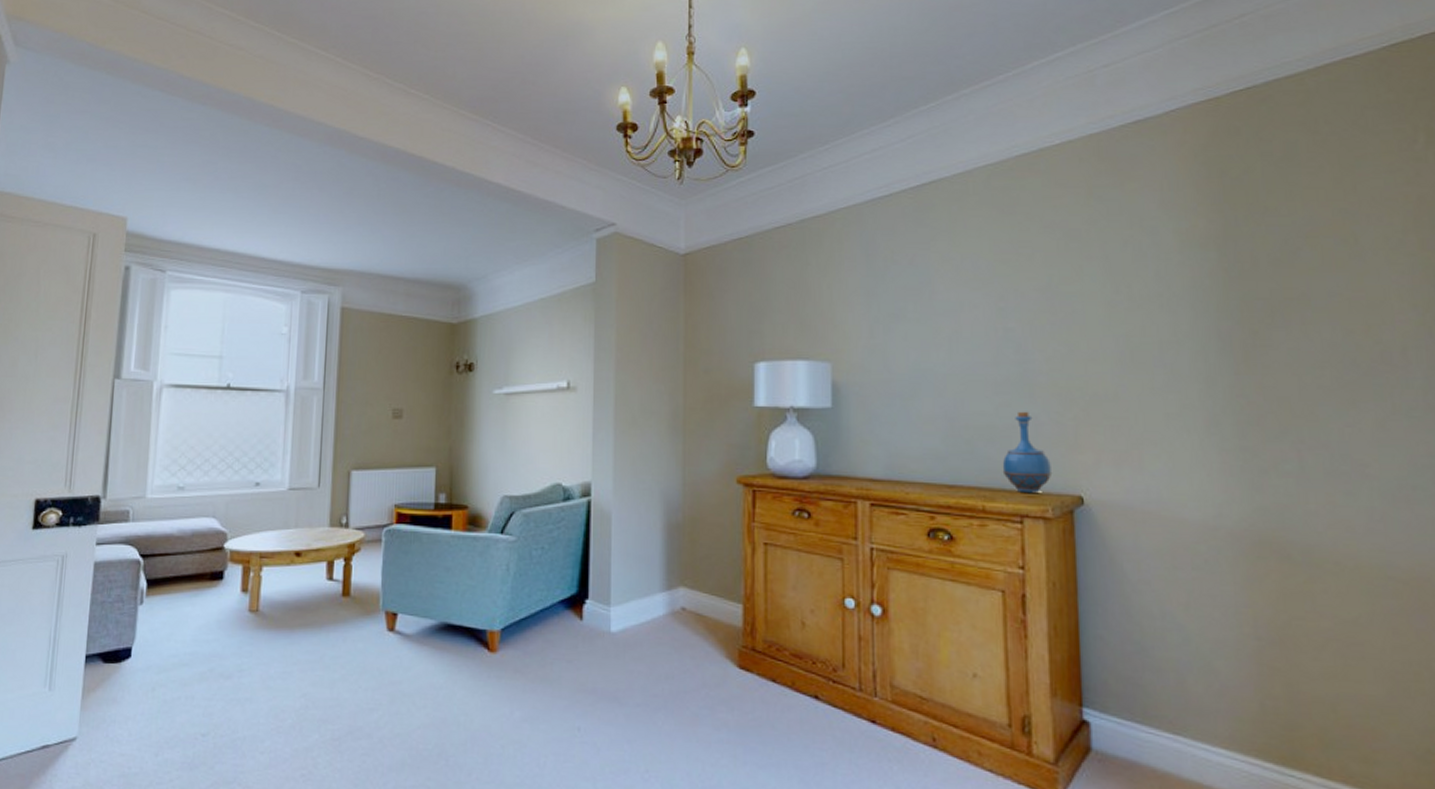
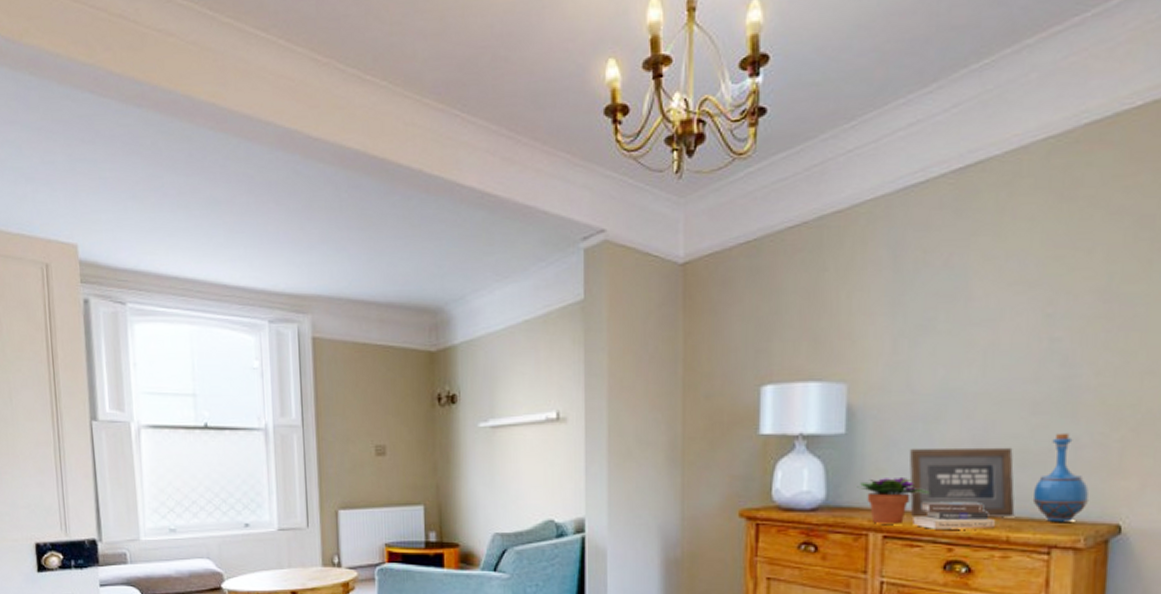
potted flower: none [844,448,911,493] -> present [857,476,930,524]
picture frame: none [889,422,988,487] -> present [909,447,1015,518]
books: none [897,471,972,499] -> present [913,501,996,530]

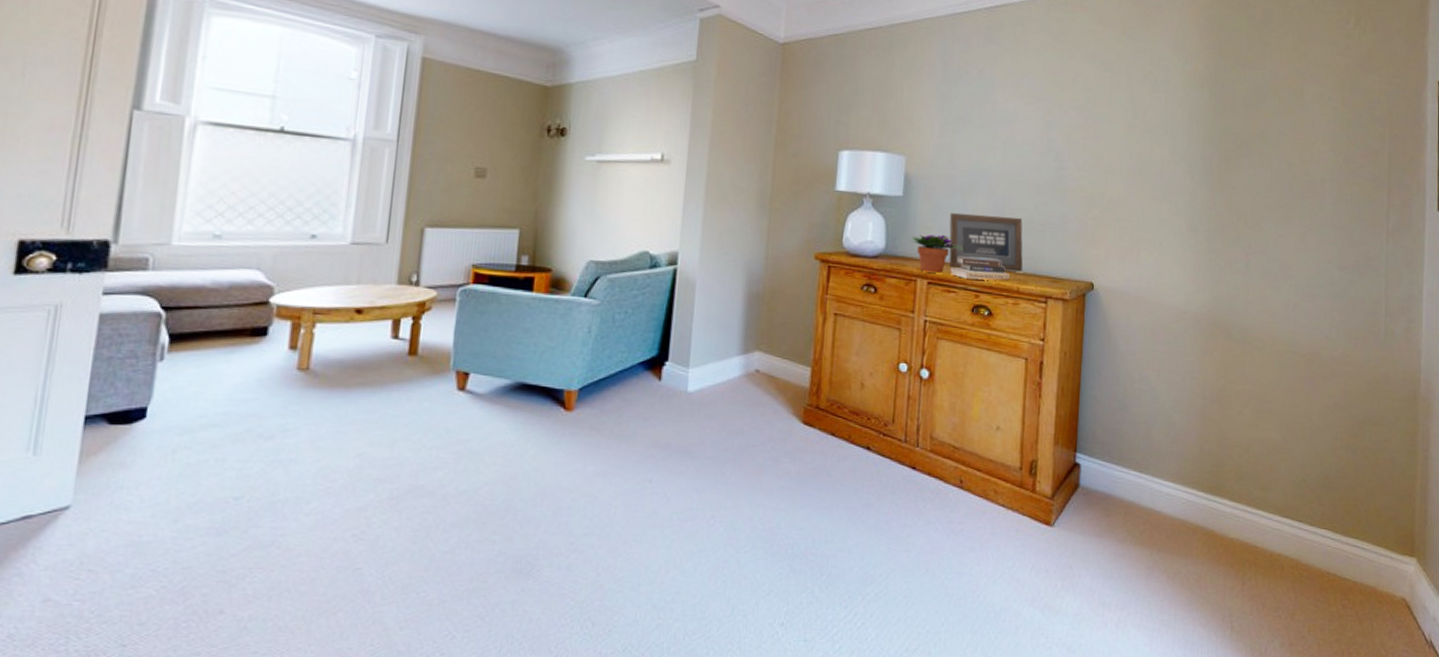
bottle: present [1032,432,1090,523] -> none [1035,209,1073,279]

